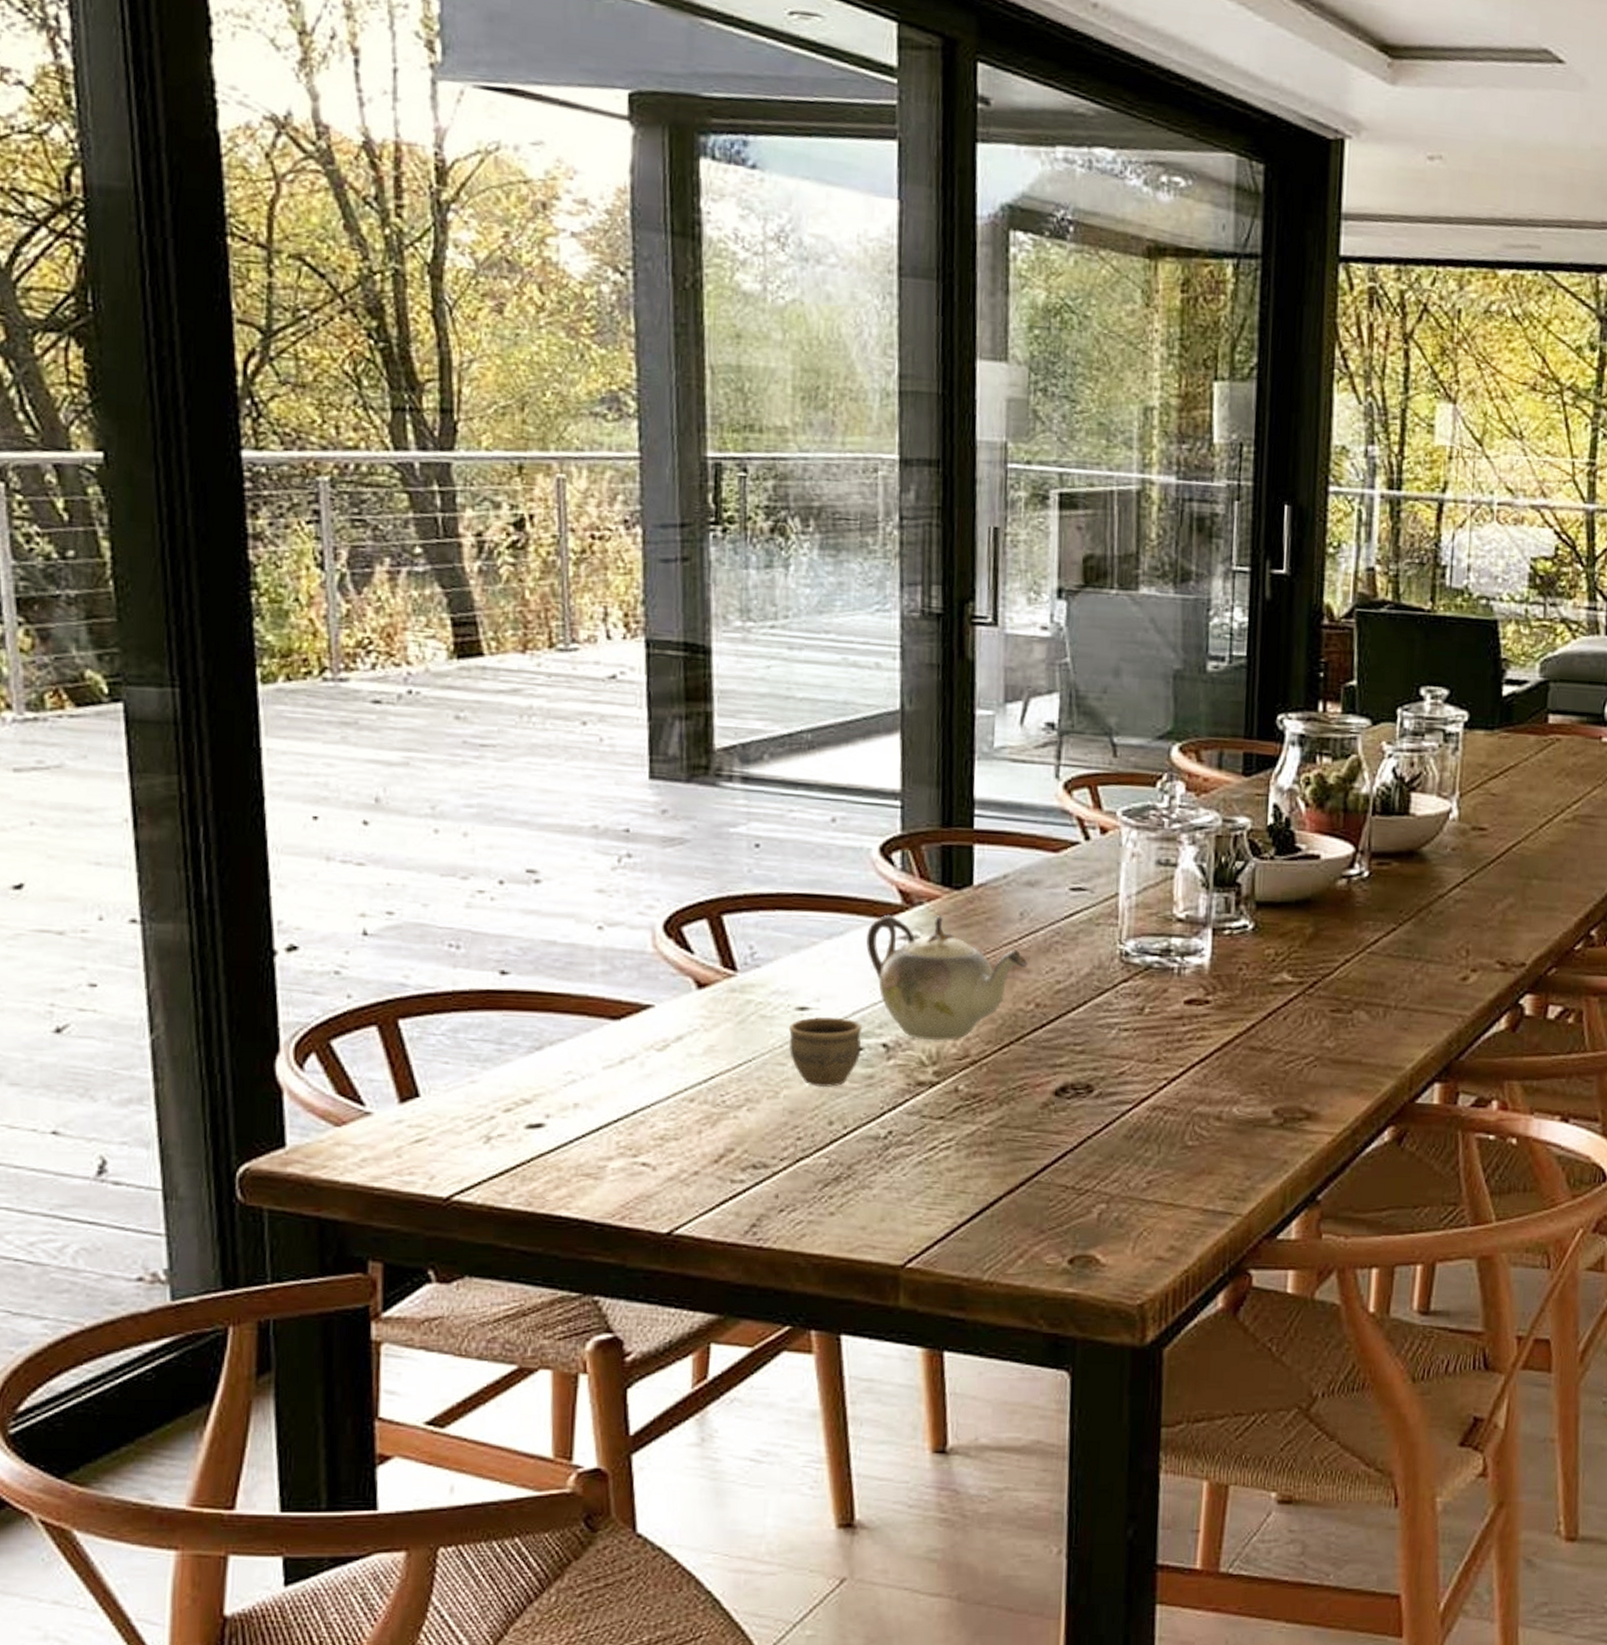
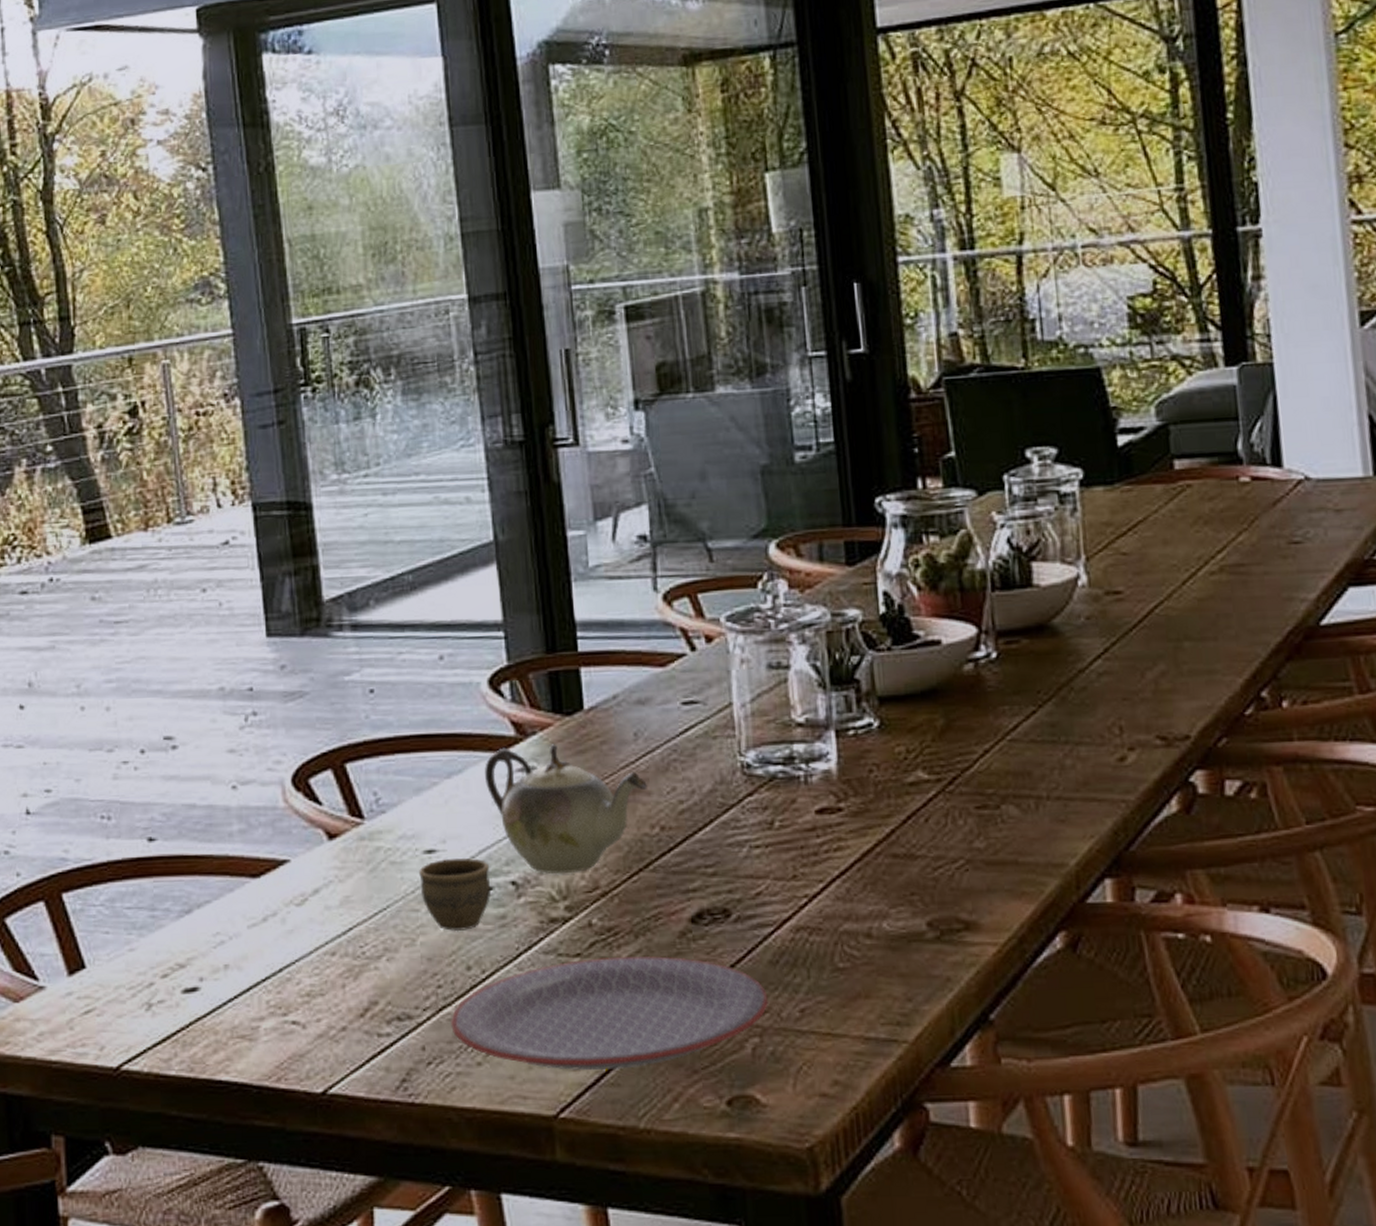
plate: none [807,1122,1119,1226] -> present [451,955,768,1070]

